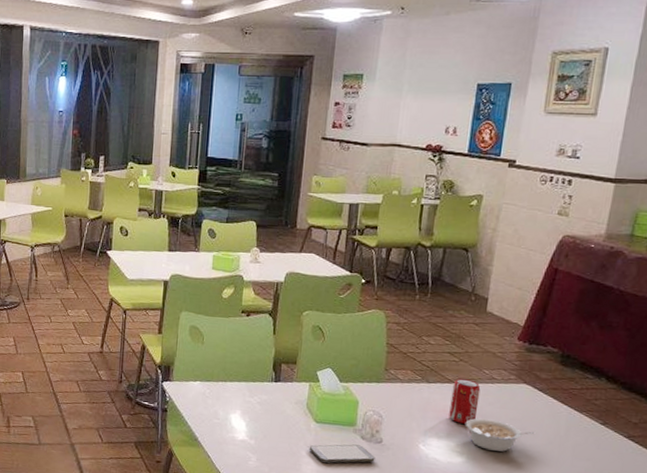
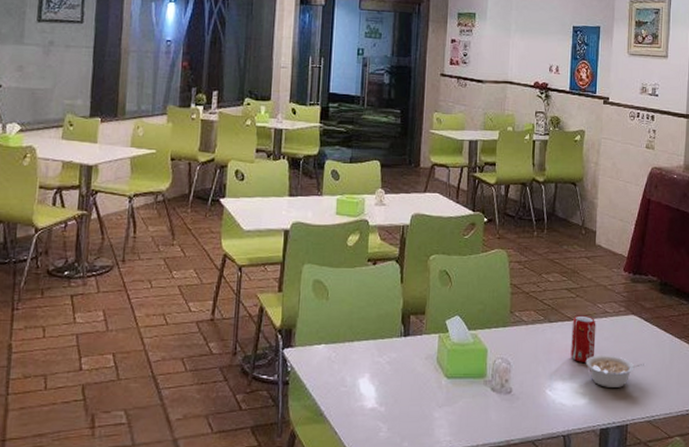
smartphone: present [309,444,375,463] -> none [441,398,506,423]

